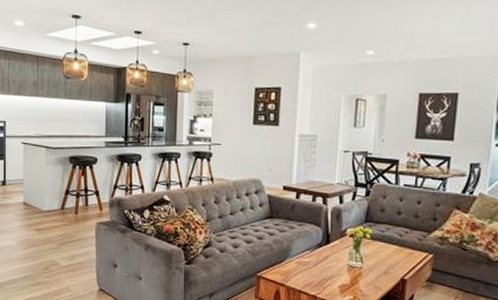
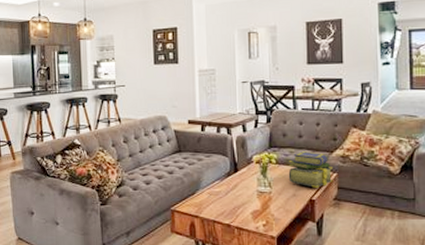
stack of books: none [381,229,430,268] -> present [288,151,333,188]

